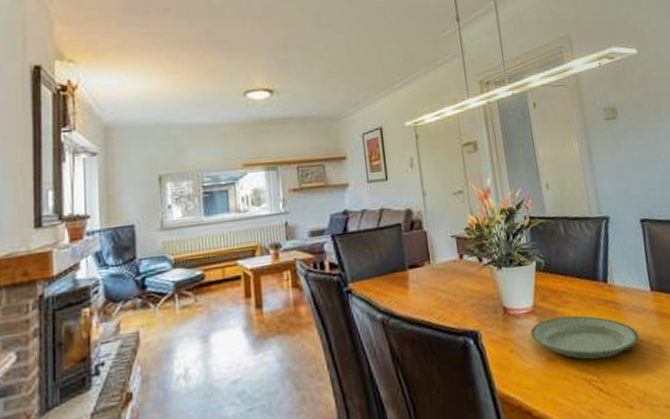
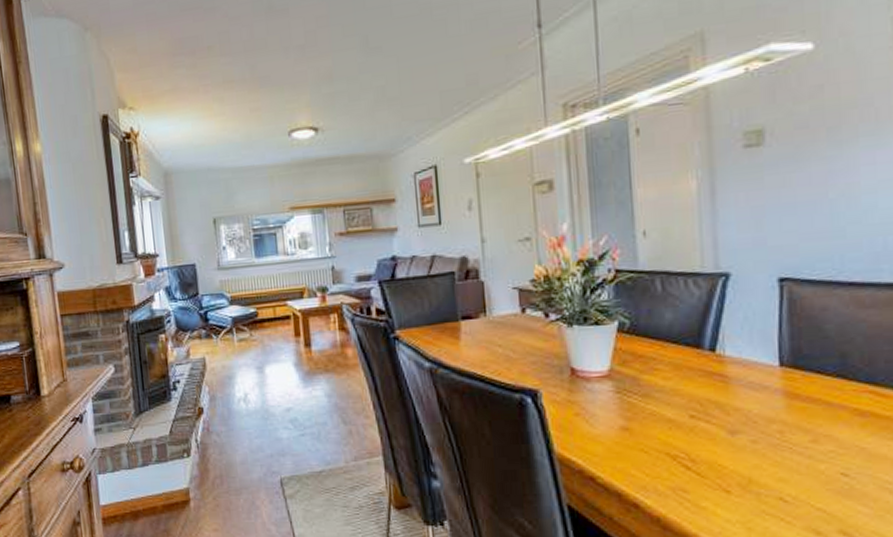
plate: present [530,315,639,360] -> none [602,385,753,436]

